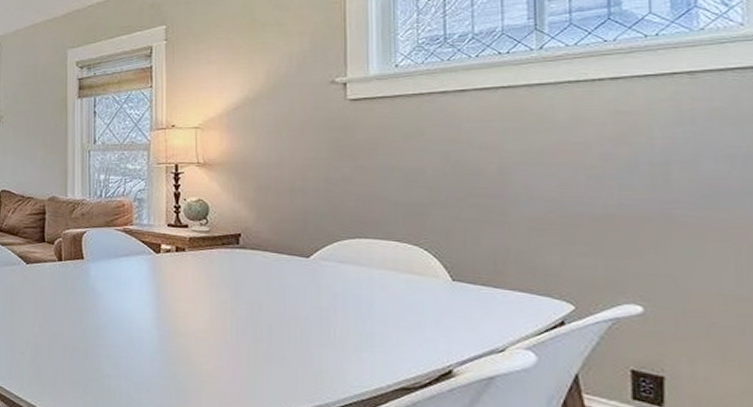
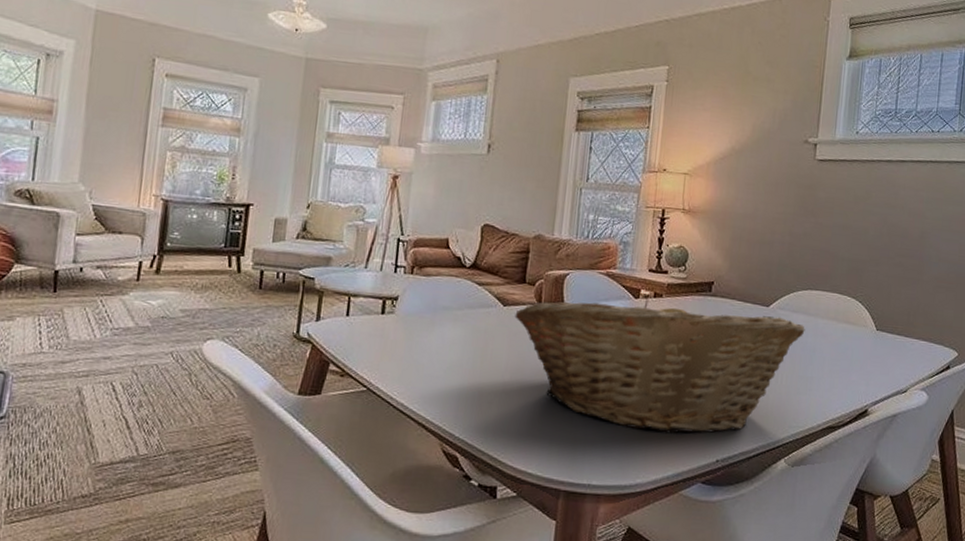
fruit basket: none [38,248,357,390] -> present [514,294,805,434]

